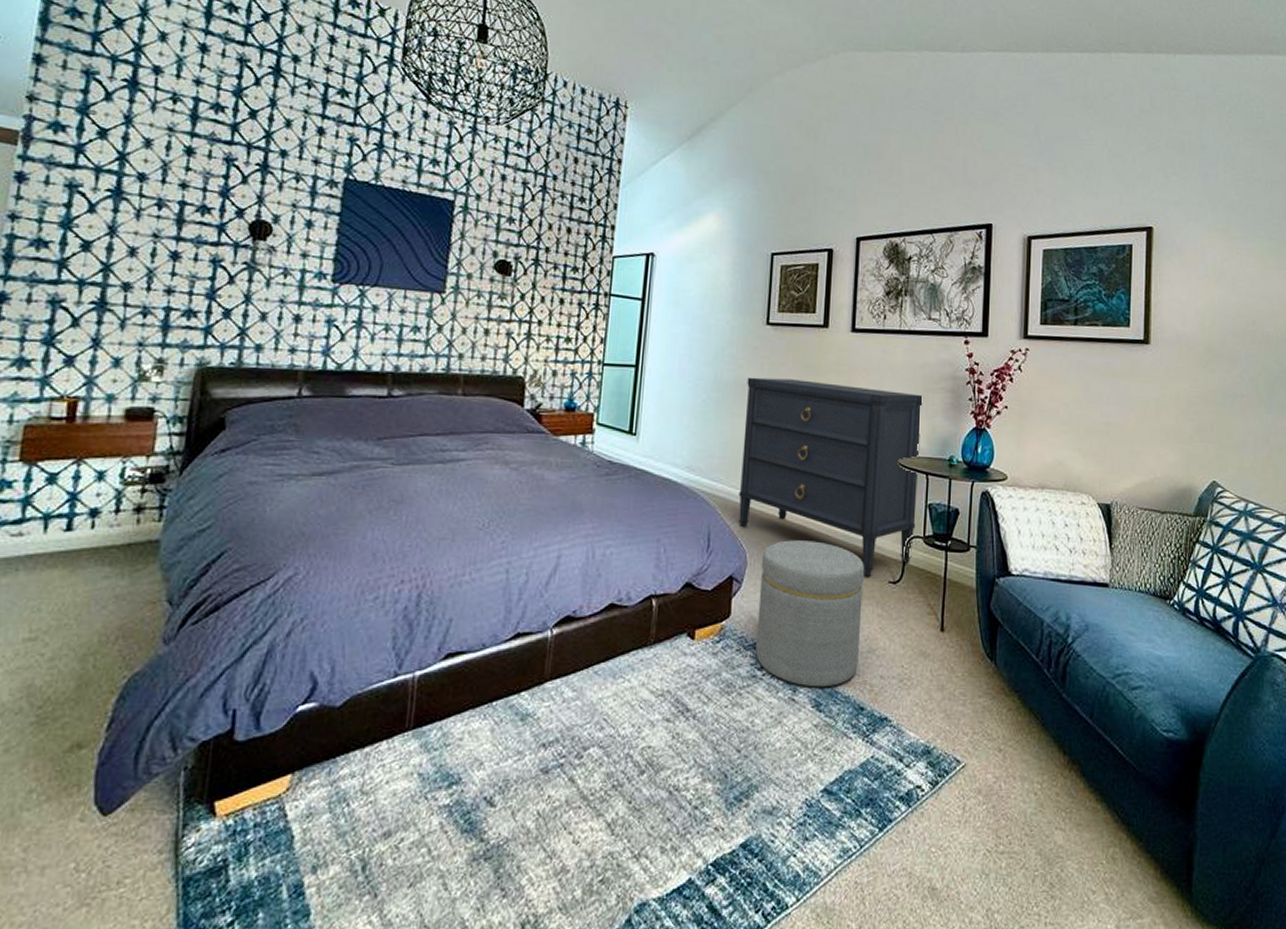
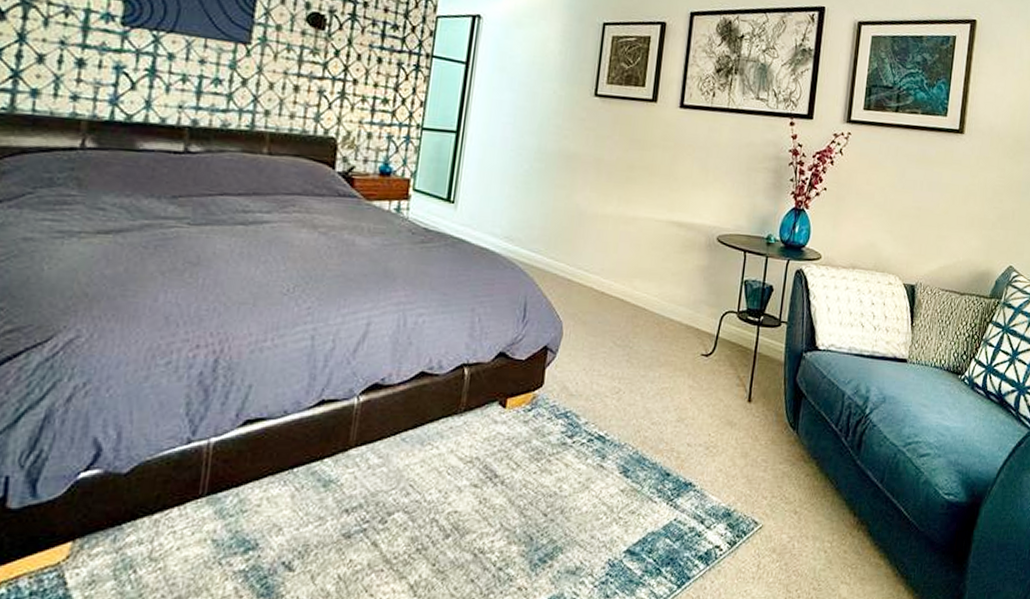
dresser: present [738,377,924,577] -> none [556,148,747,349]
ottoman: present [756,540,865,688] -> none [567,312,679,455]

